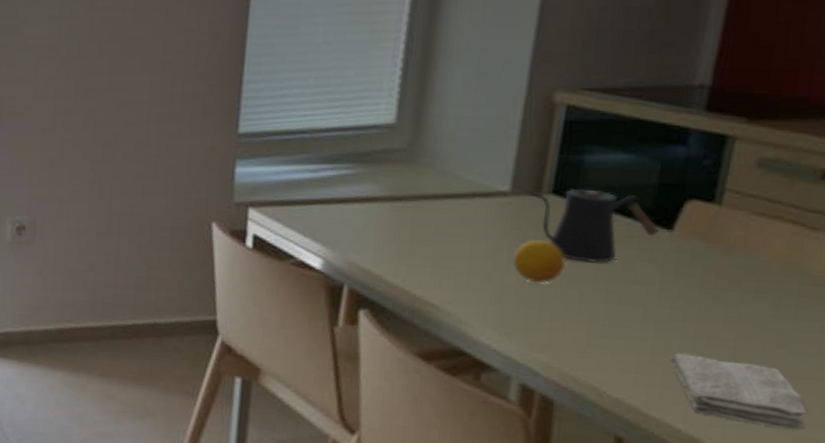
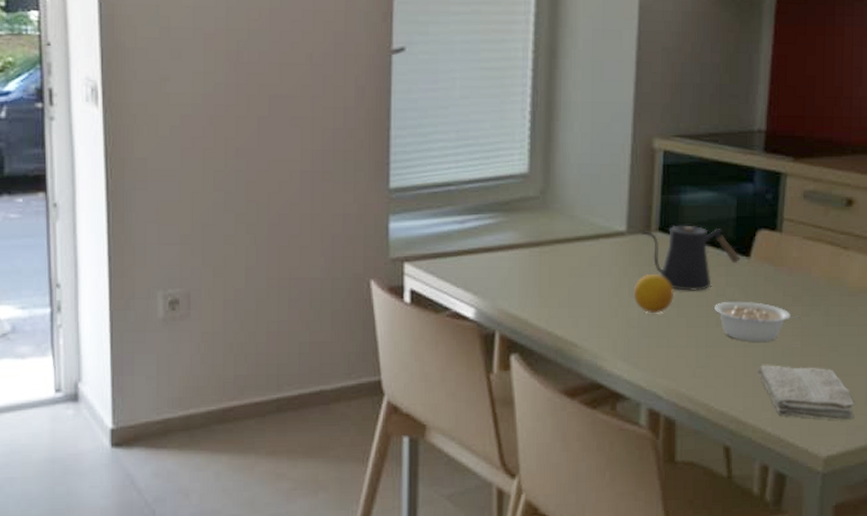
legume: none [618,278,738,328] -> present [714,301,800,342]

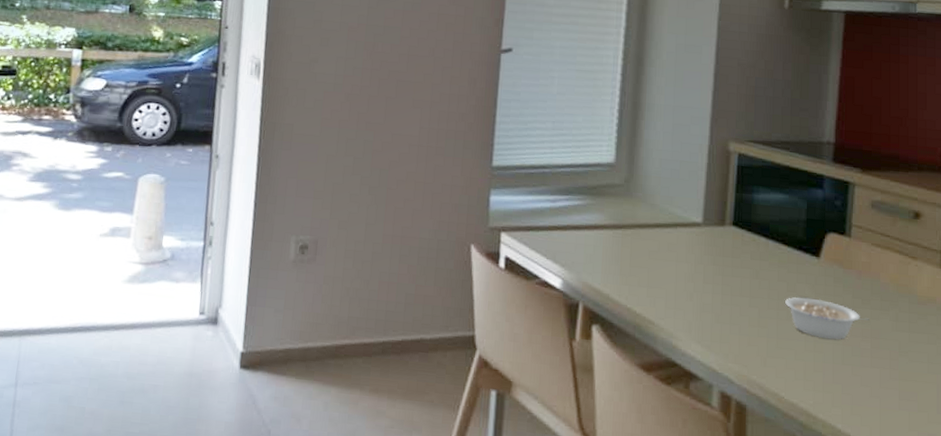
fruit: present [633,273,675,313] -> none [708,264,747,301]
kettle: present [640,225,741,291] -> none [715,222,811,285]
washcloth: present [758,365,855,420] -> none [828,362,926,426]

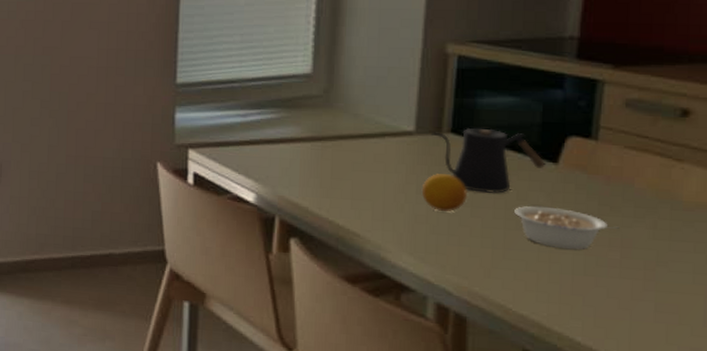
fruit: none [708,264,747,301] -> present [421,173,468,212]
kettle: none [715,222,811,285] -> present [430,128,546,193]

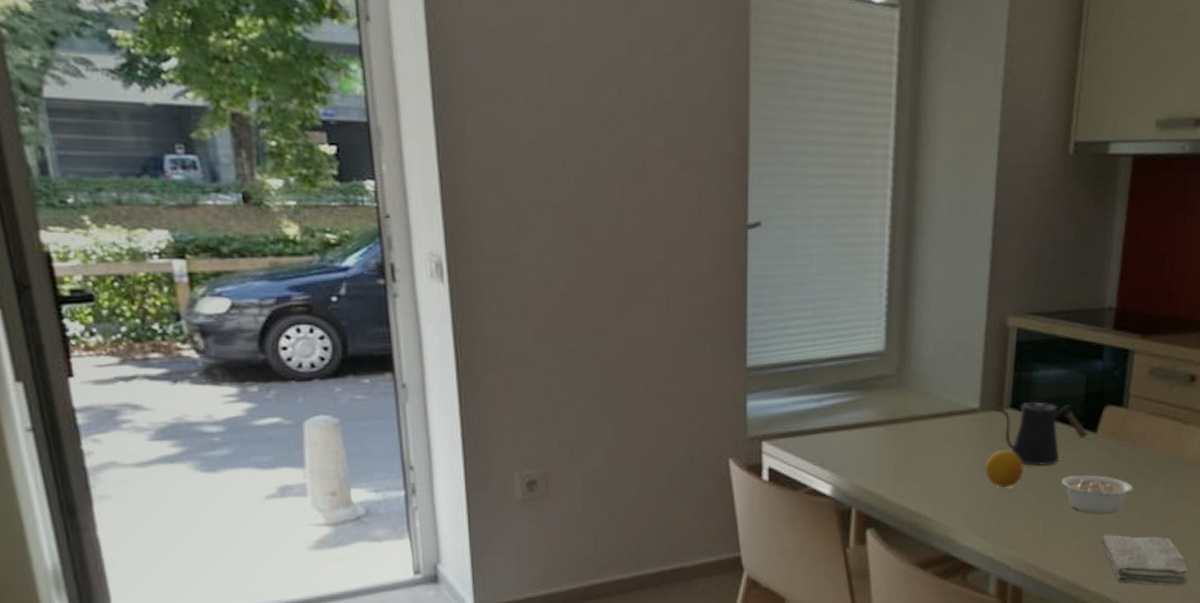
washcloth: none [565,273,689,340] -> present [1100,535,1189,585]

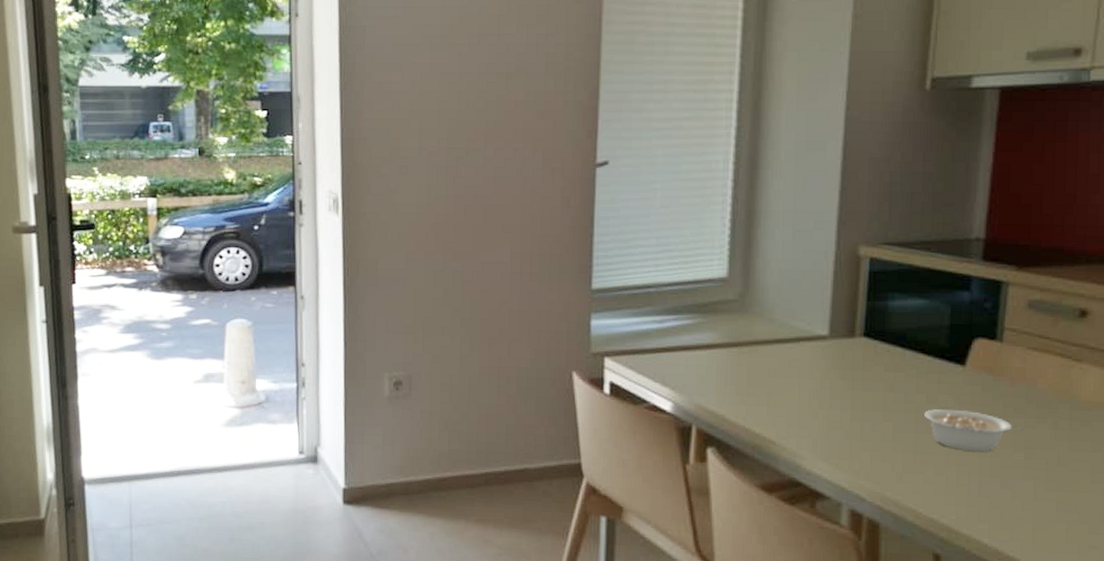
fruit: present [985,449,1024,487] -> none [835,377,880,416]
kettle: present [993,401,1088,466] -> none [843,331,955,397]
washcloth: present [1100,535,1189,585] -> none [973,475,1088,538]

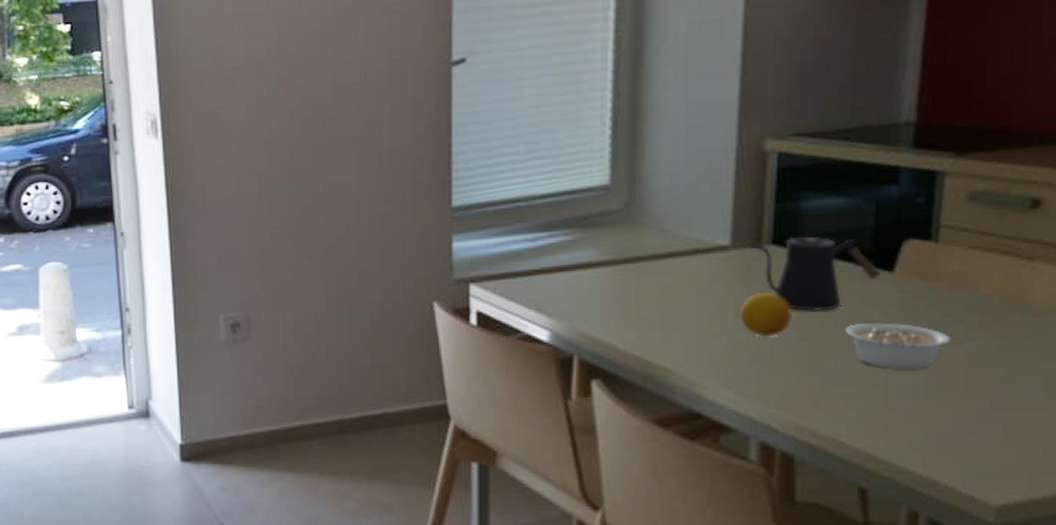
fruit: none [835,377,880,416] -> present [740,291,793,336]
kettle: none [843,331,955,397] -> present [748,236,881,311]

